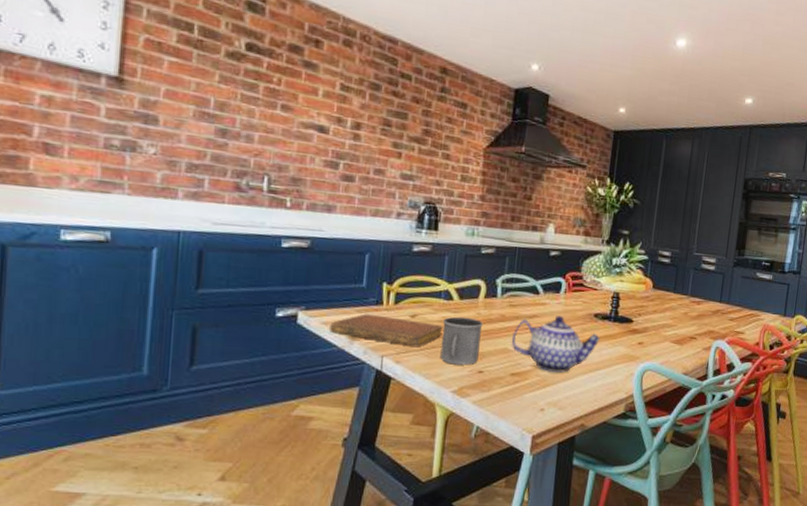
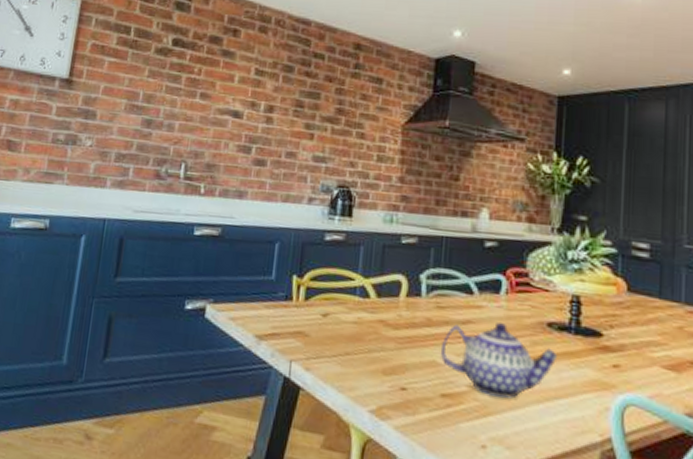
notebook: present [329,314,443,348] -> none [236,310,358,353]
mug: present [440,316,483,365] -> none [355,317,405,379]

